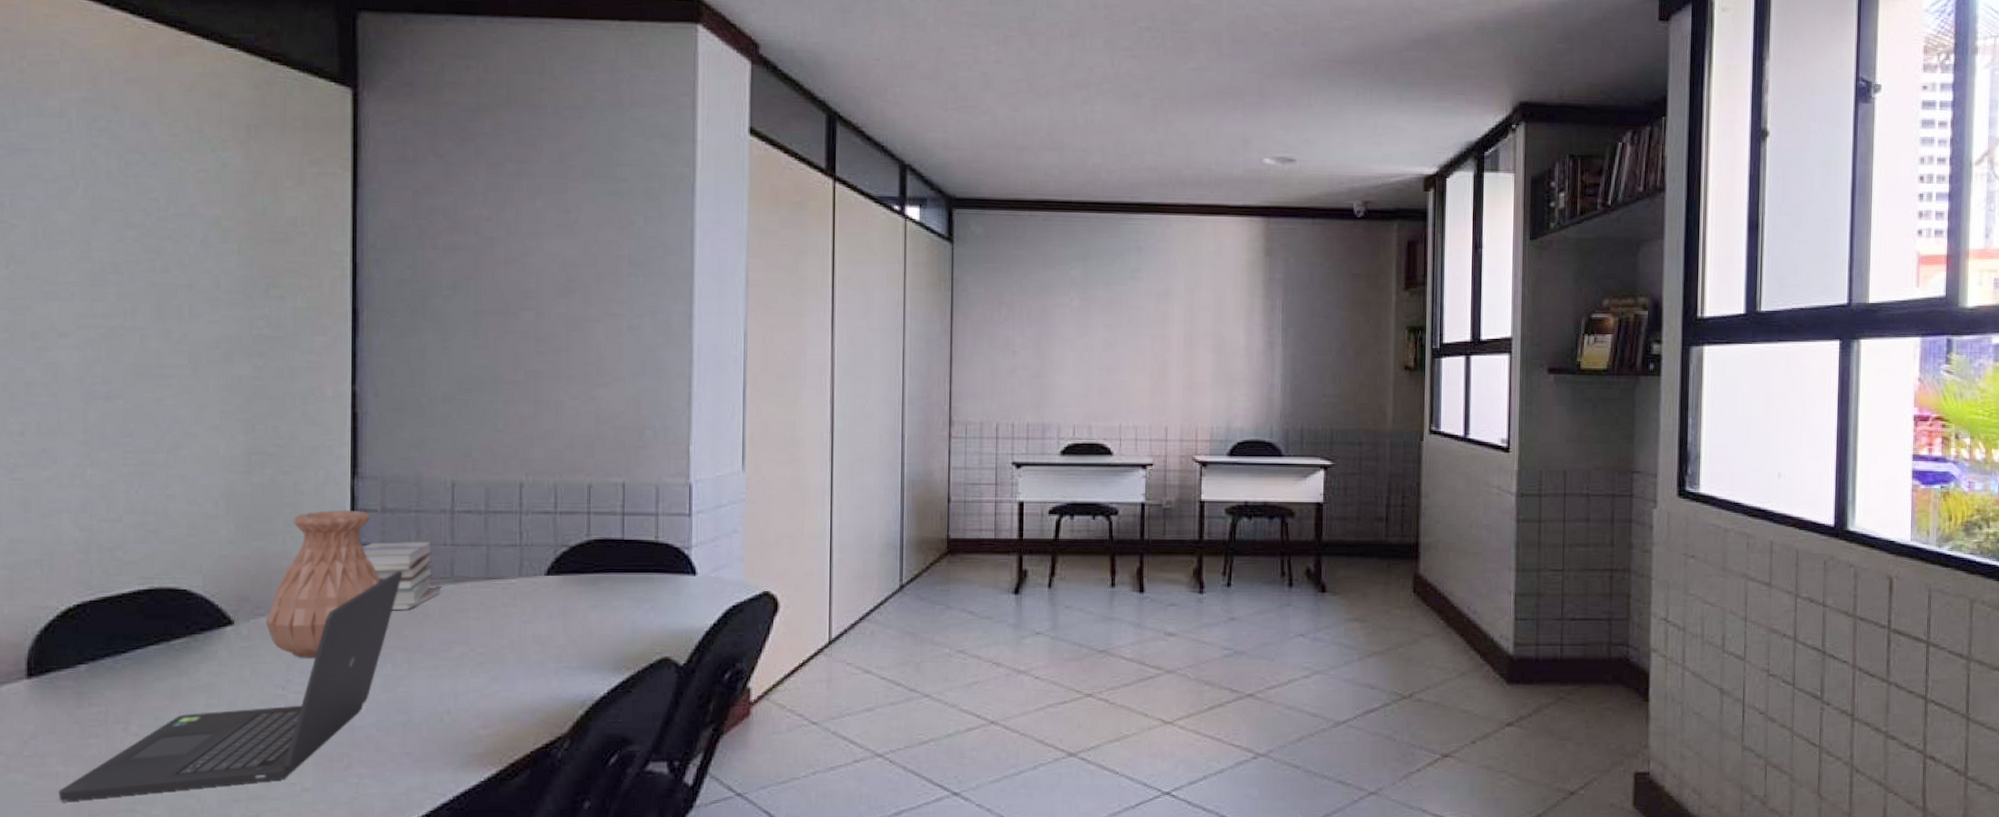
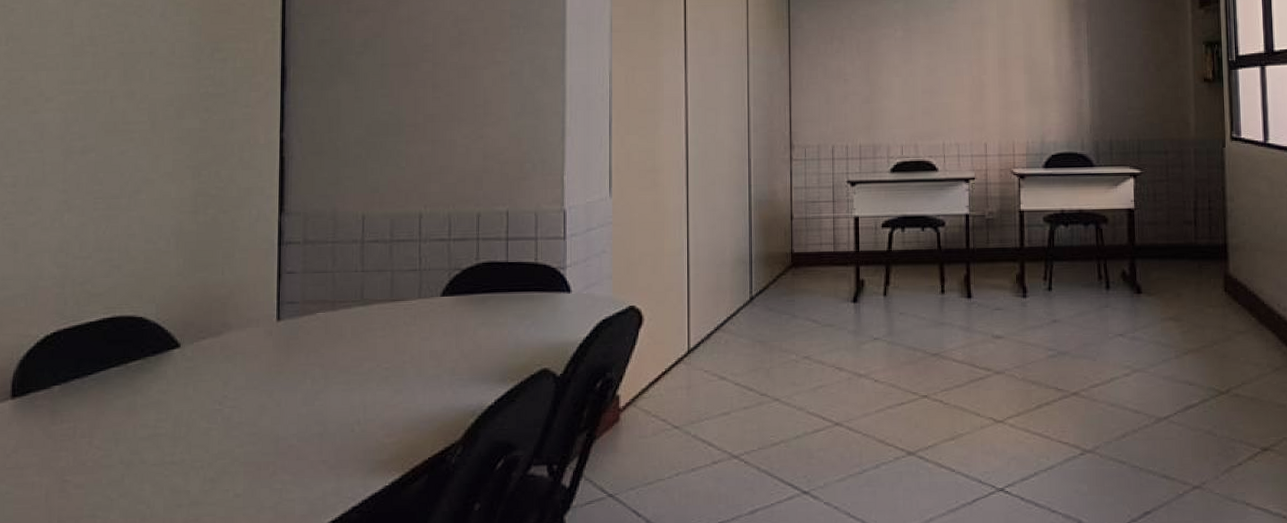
laptop: present [58,570,403,801] -> none [33,295,321,508]
vase: present [266,511,381,658] -> none [207,243,302,376]
books: present [362,541,441,610] -> none [287,268,352,331]

